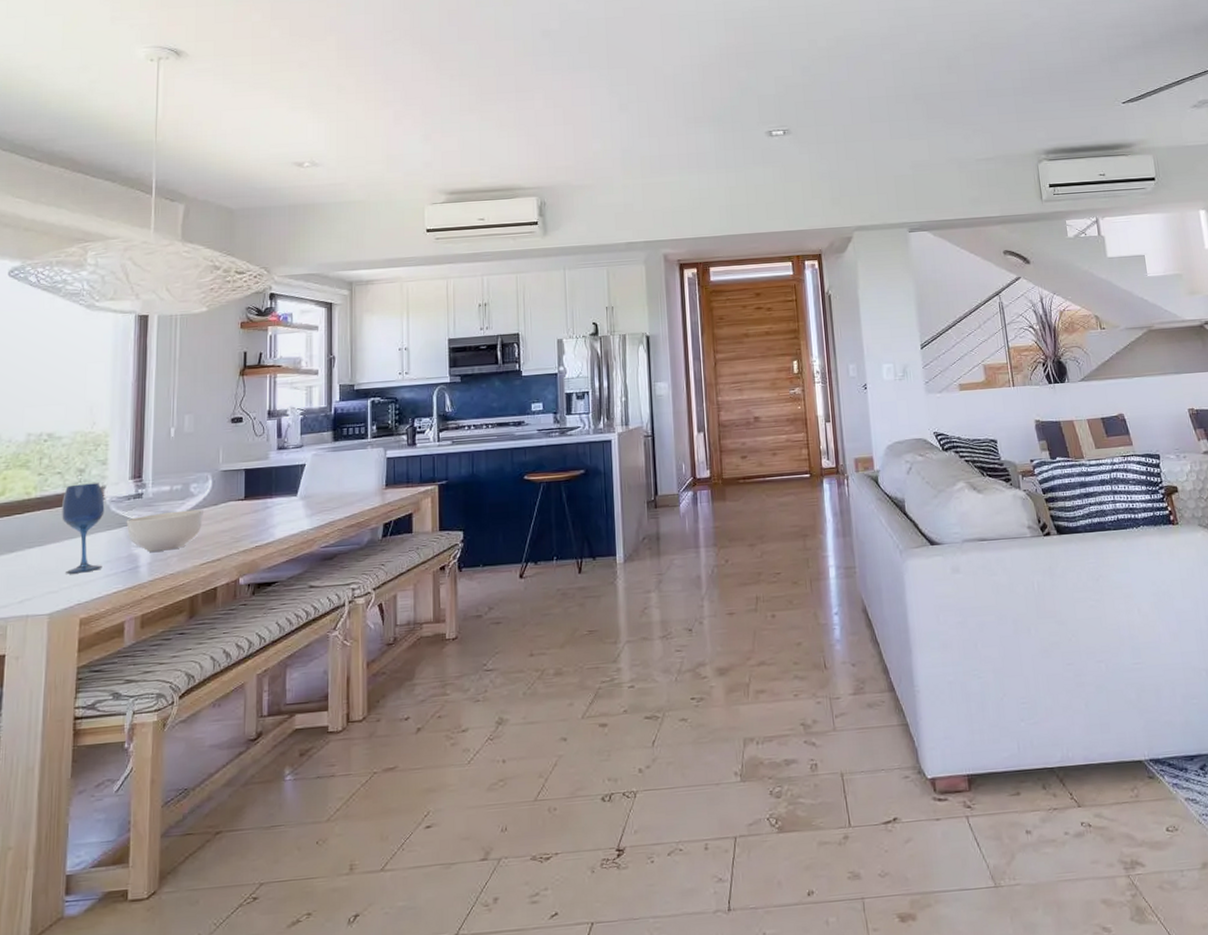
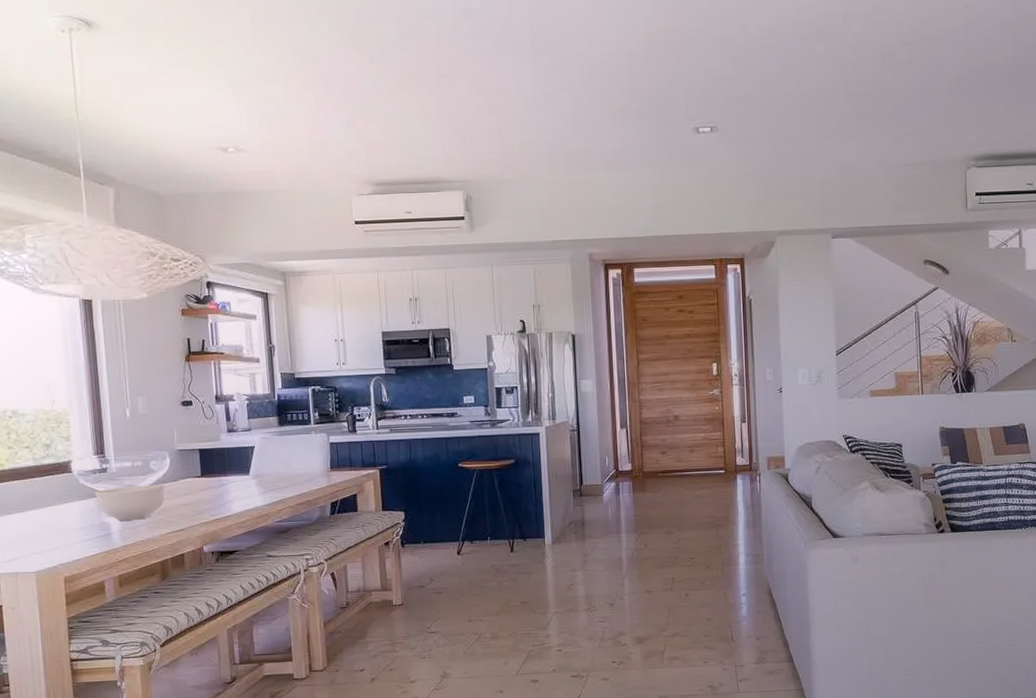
wineglass: present [62,483,105,574] -> none [34,457,78,538]

